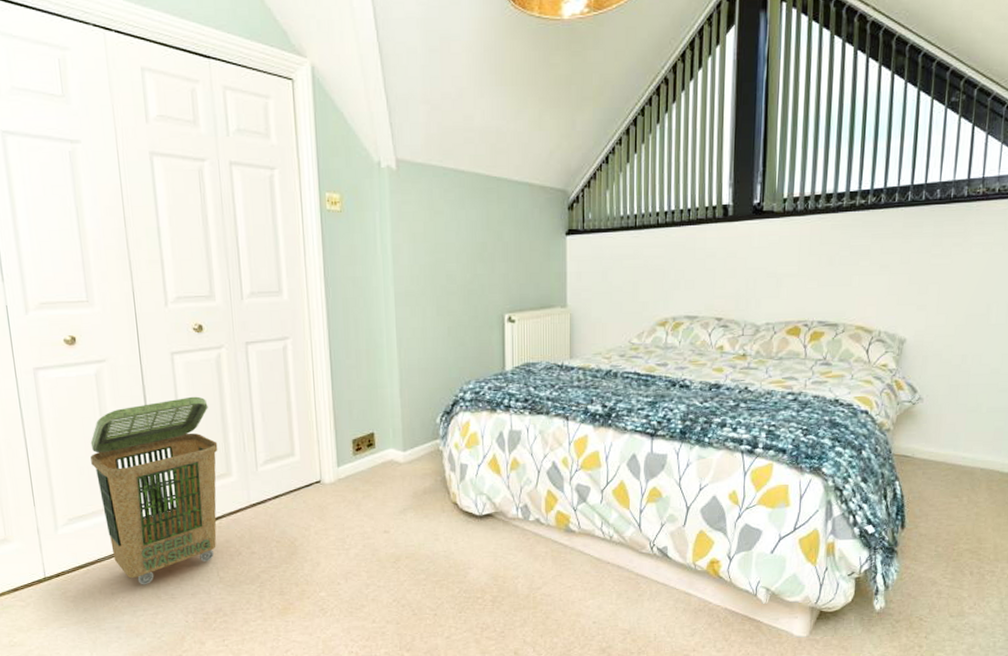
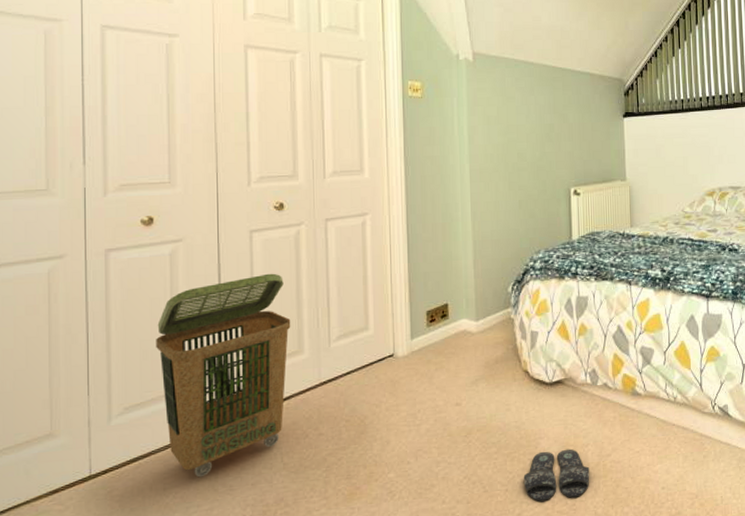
slippers: none [452,580,519,628] -> present [523,448,590,502]

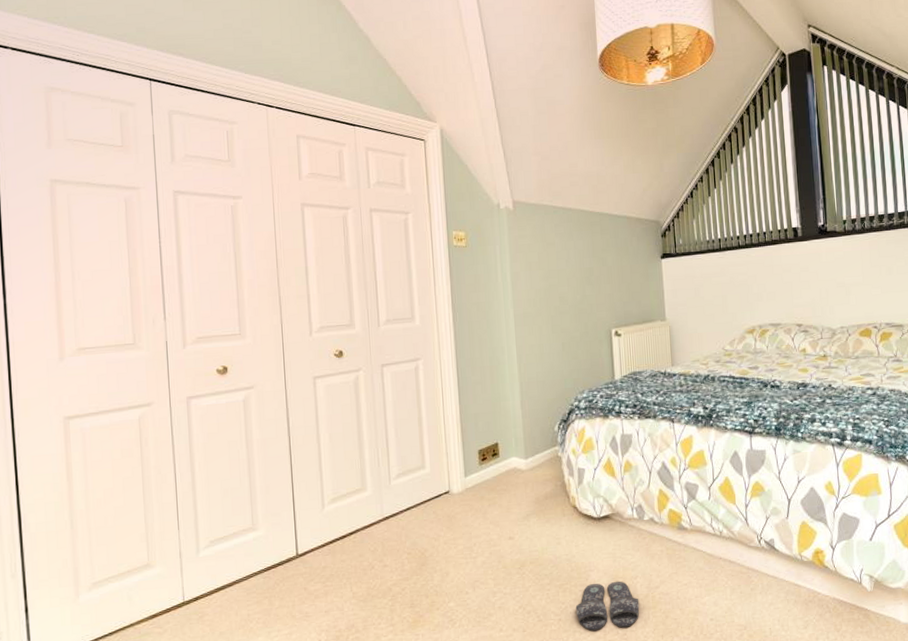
laundry basket: present [156,273,291,478] -> none [235,416,354,605]

